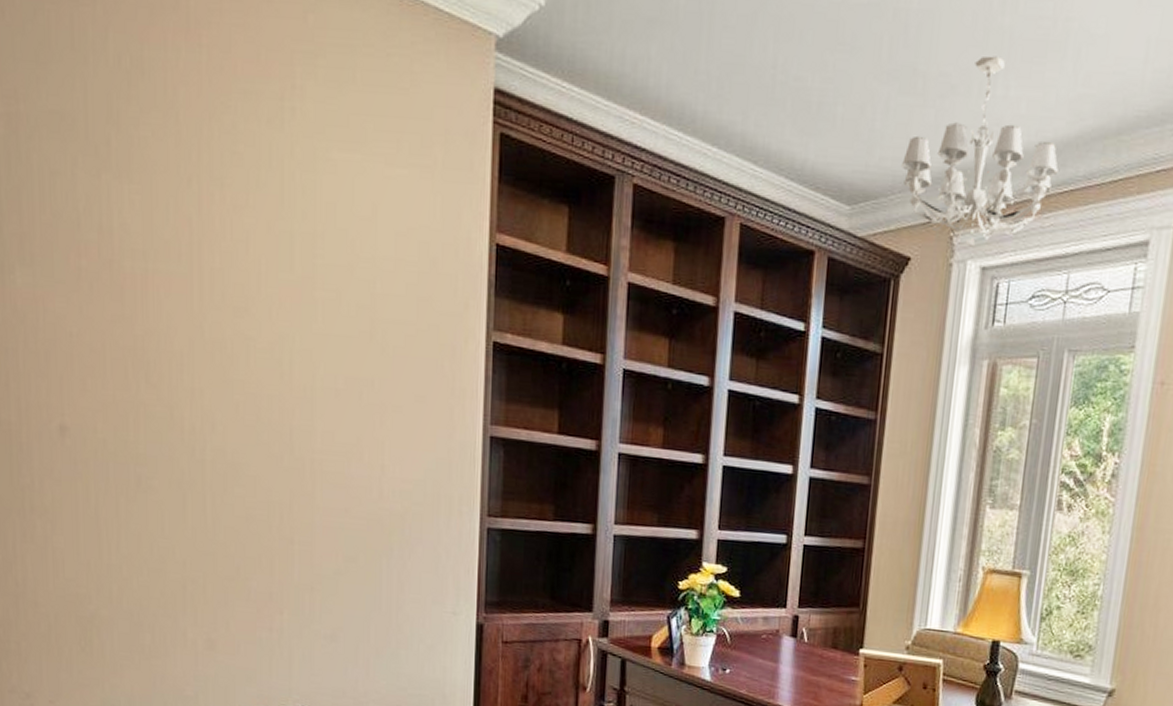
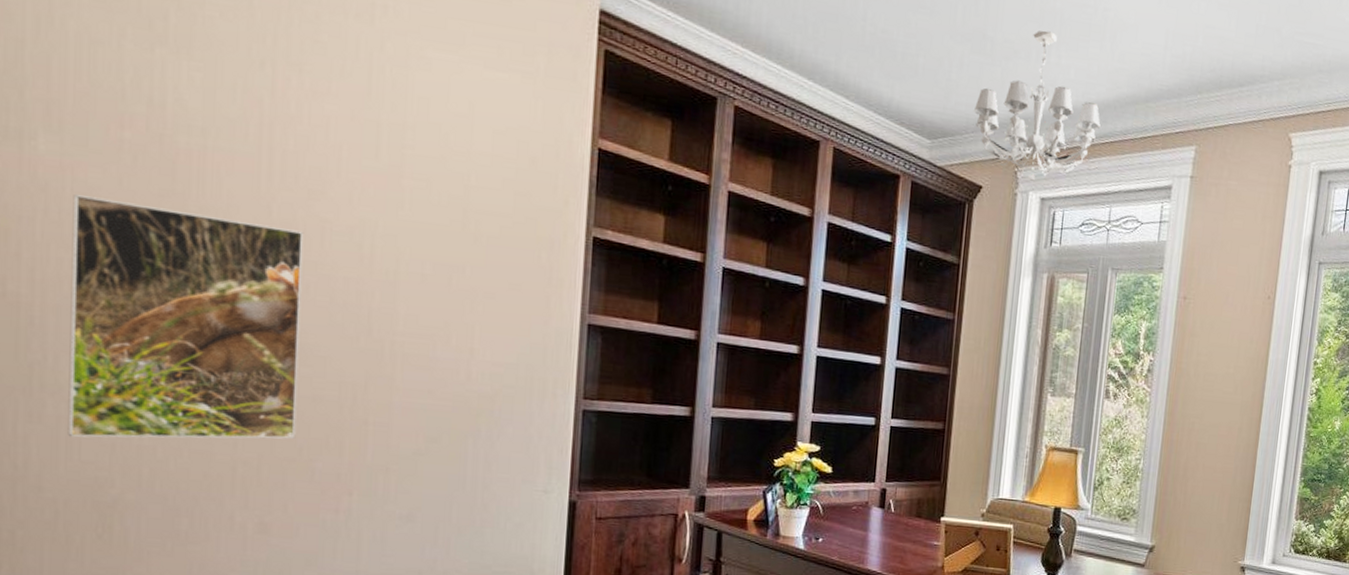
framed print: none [45,325,233,558] -> present [67,194,304,439]

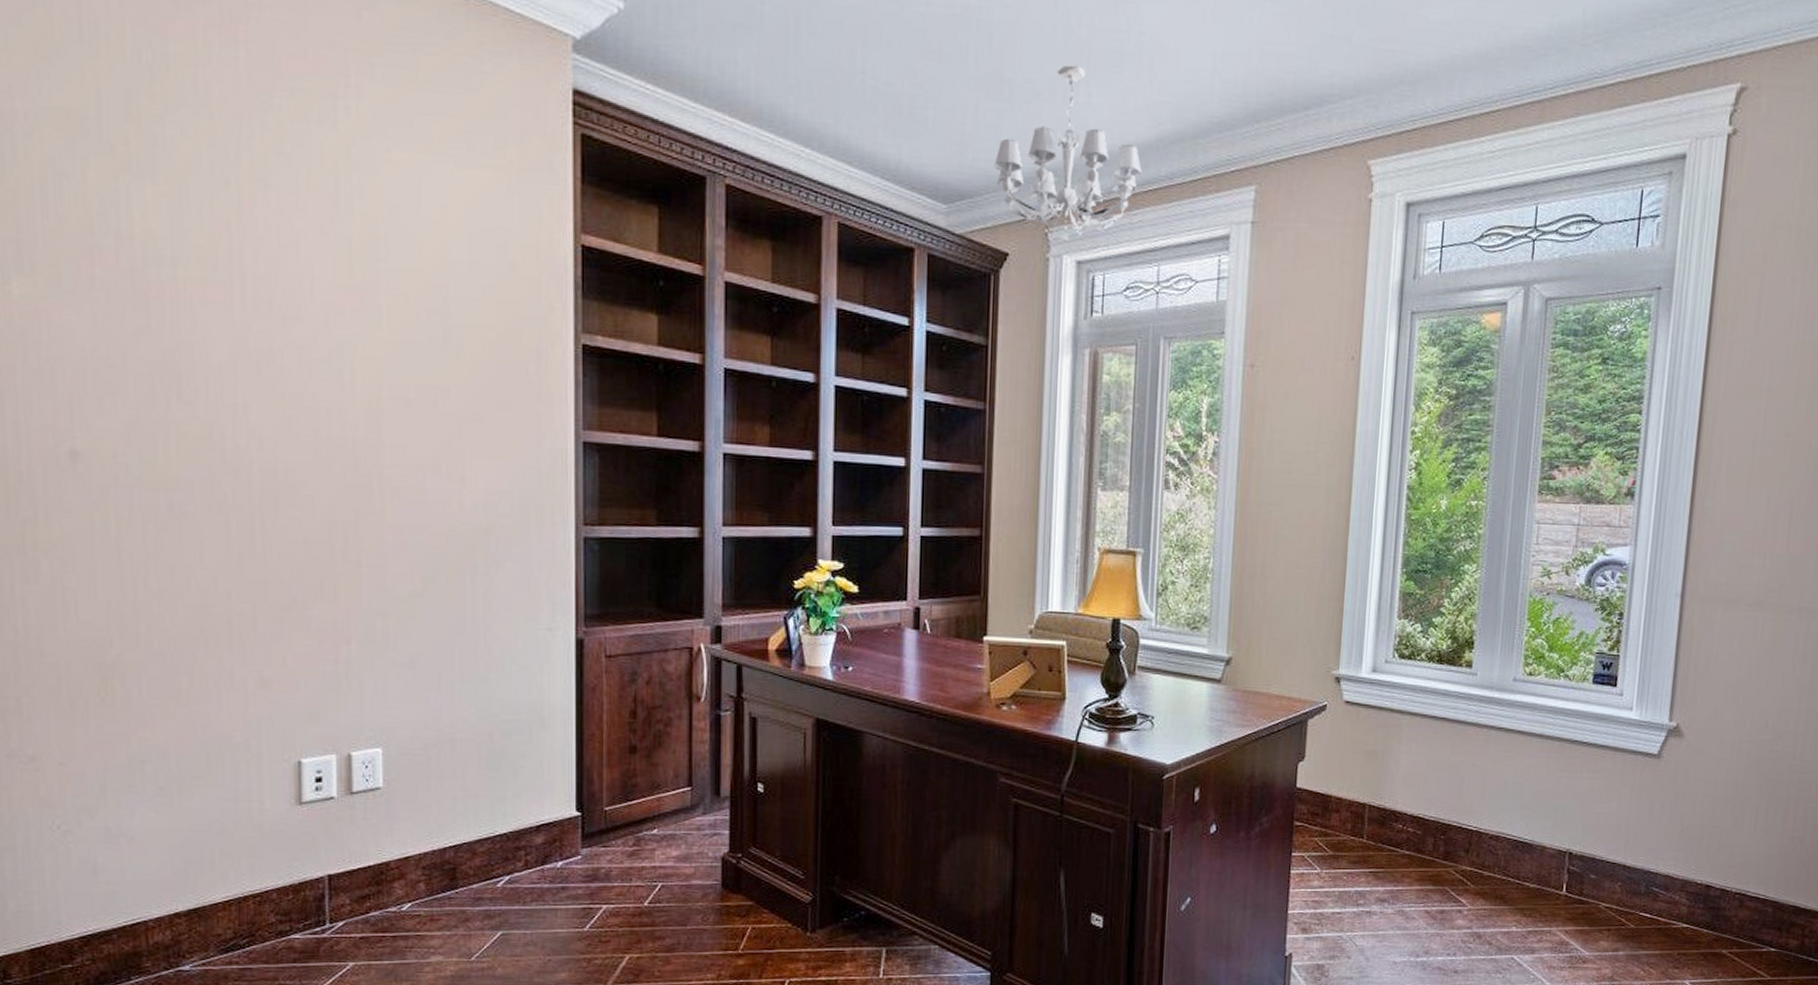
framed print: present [67,194,304,439] -> none [50,339,289,597]

